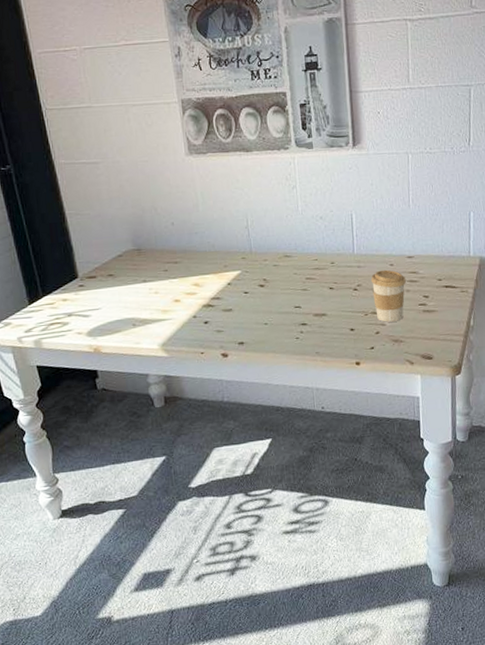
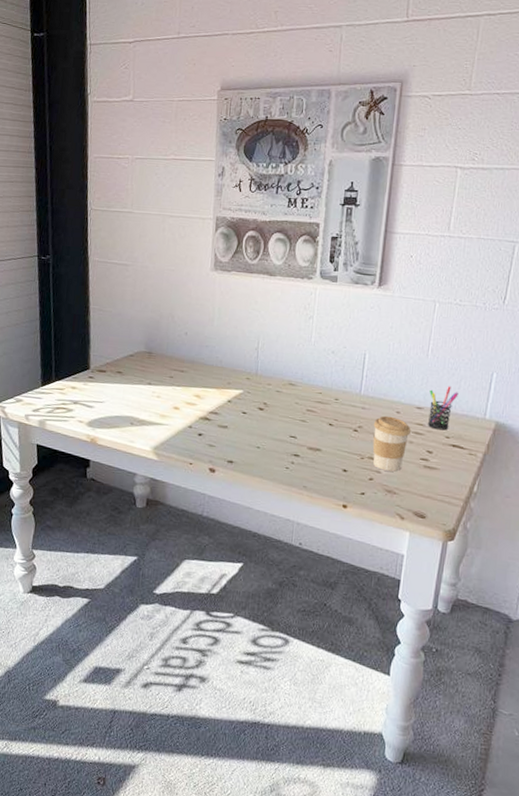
pen holder: none [417,231,443,275] -> present [427,386,459,431]

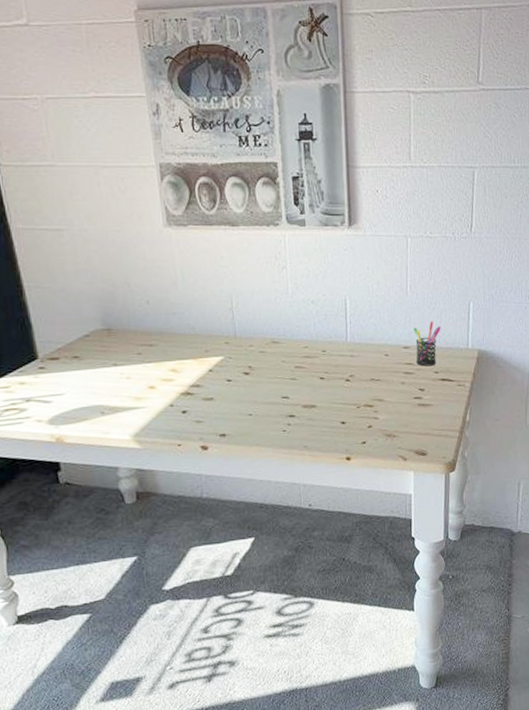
coffee cup: present [372,415,411,472] -> none [364,360,401,416]

